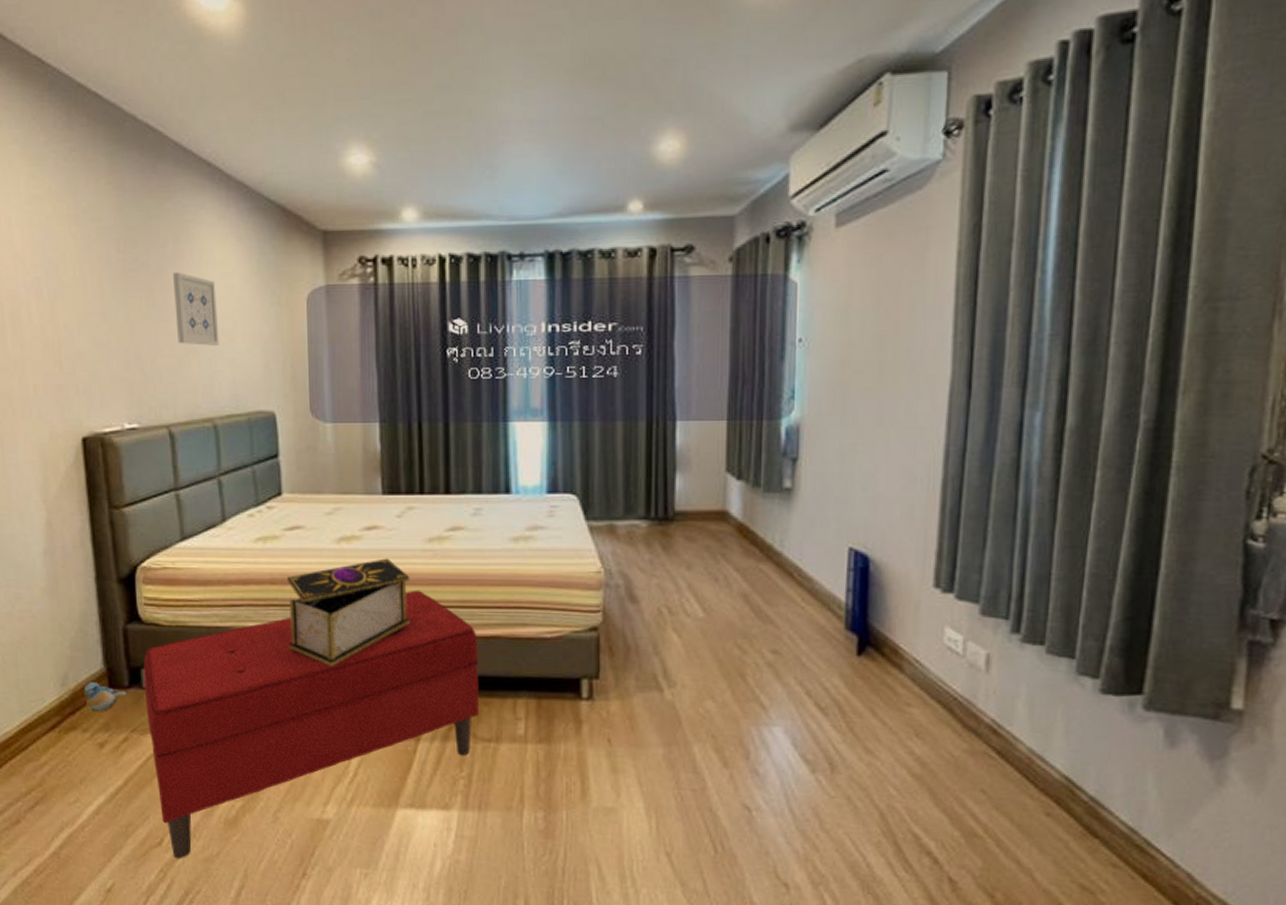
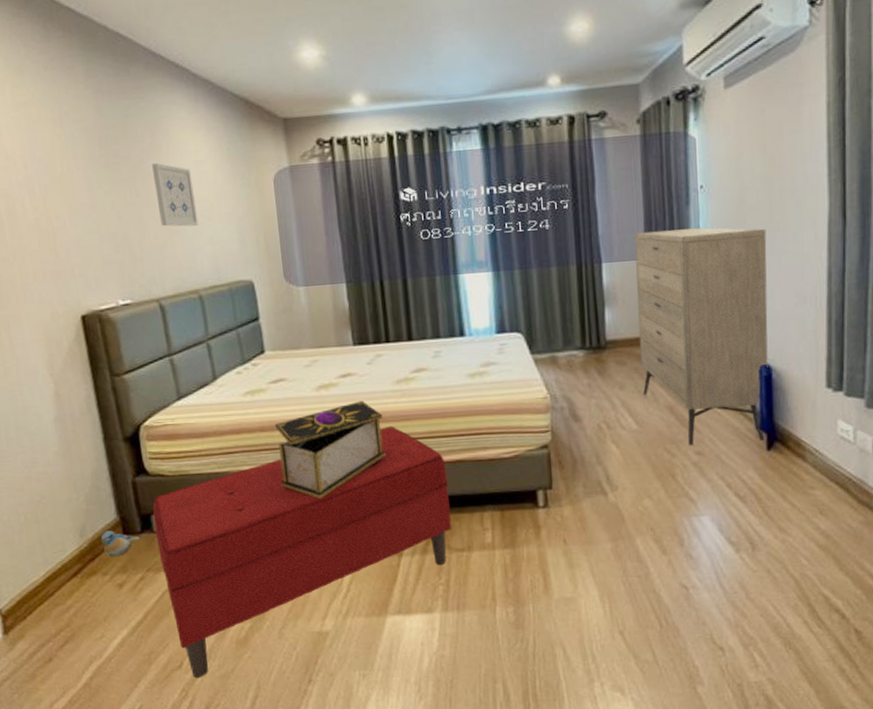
dresser: none [713,388,874,643] -> present [634,227,768,446]

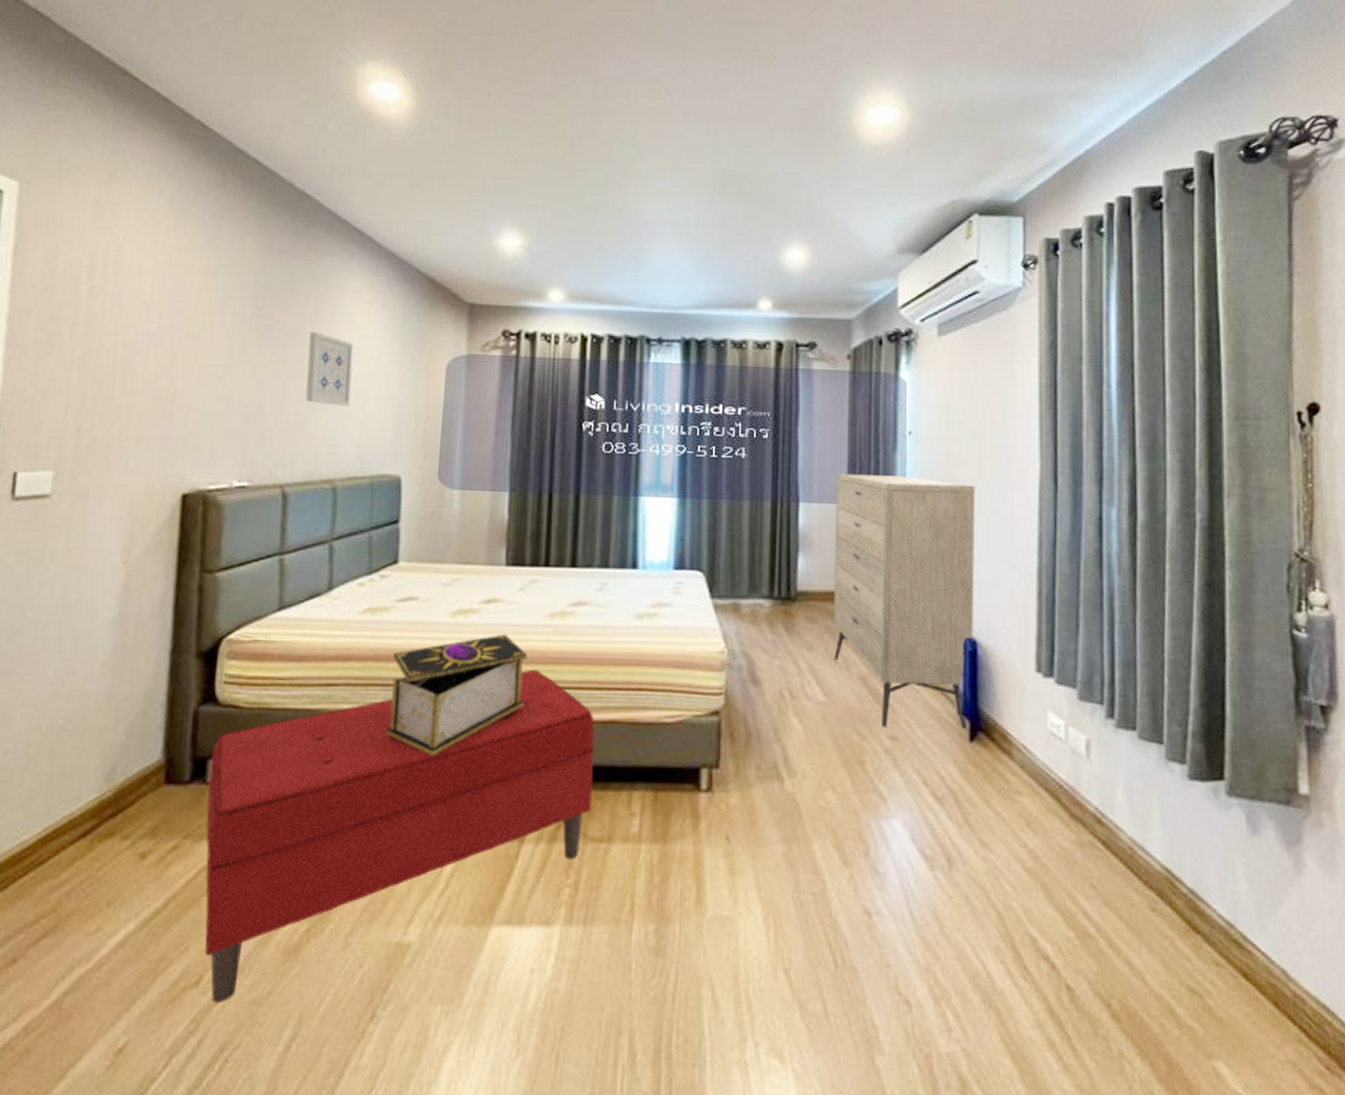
plush toy: present [100,531,140,557] -> none [131,776,185,814]

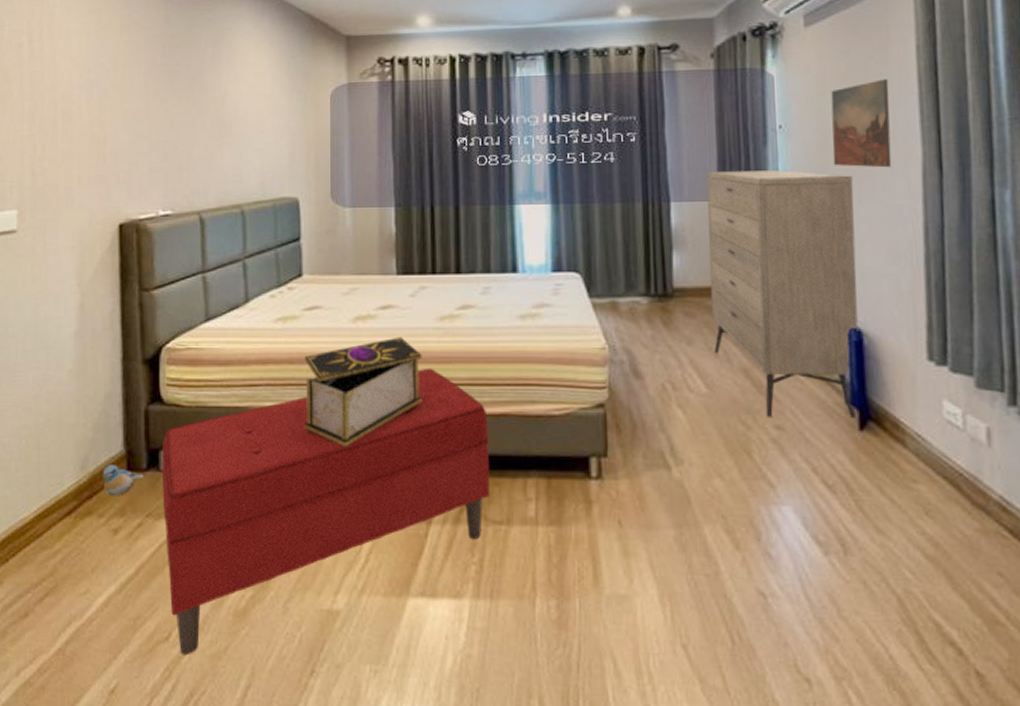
plush toy: none [131,776,185,814] -> present [102,465,144,497]
wall art: present [305,332,354,406] -> none [210,74,250,138]
wall art: none [958,393,1013,480] -> present [831,79,892,168]

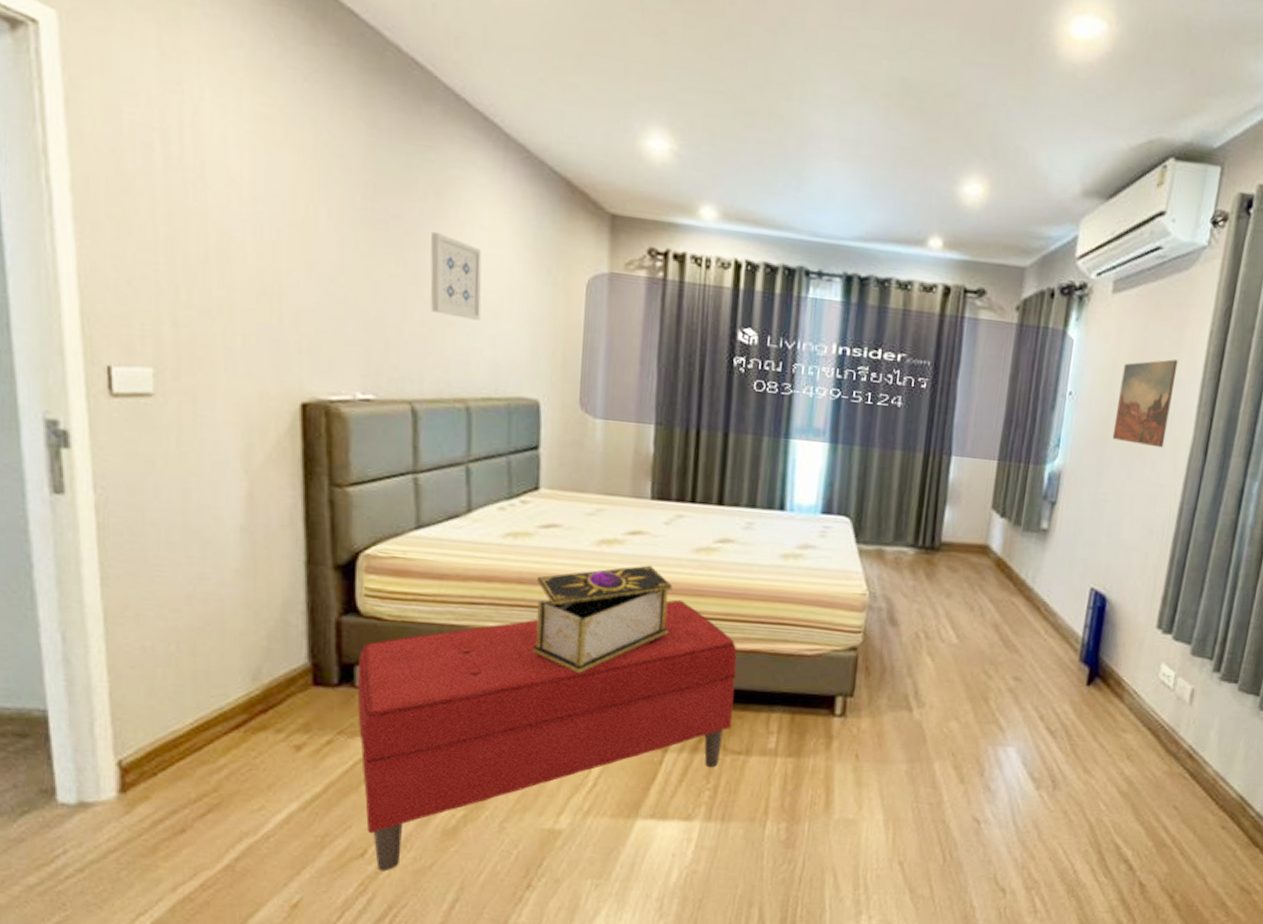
plush toy: present [102,465,144,497] -> none [280,677,334,712]
wall art: none [210,74,250,138] -> present [430,232,482,321]
dresser: present [707,170,858,418] -> none [970,430,1127,674]

